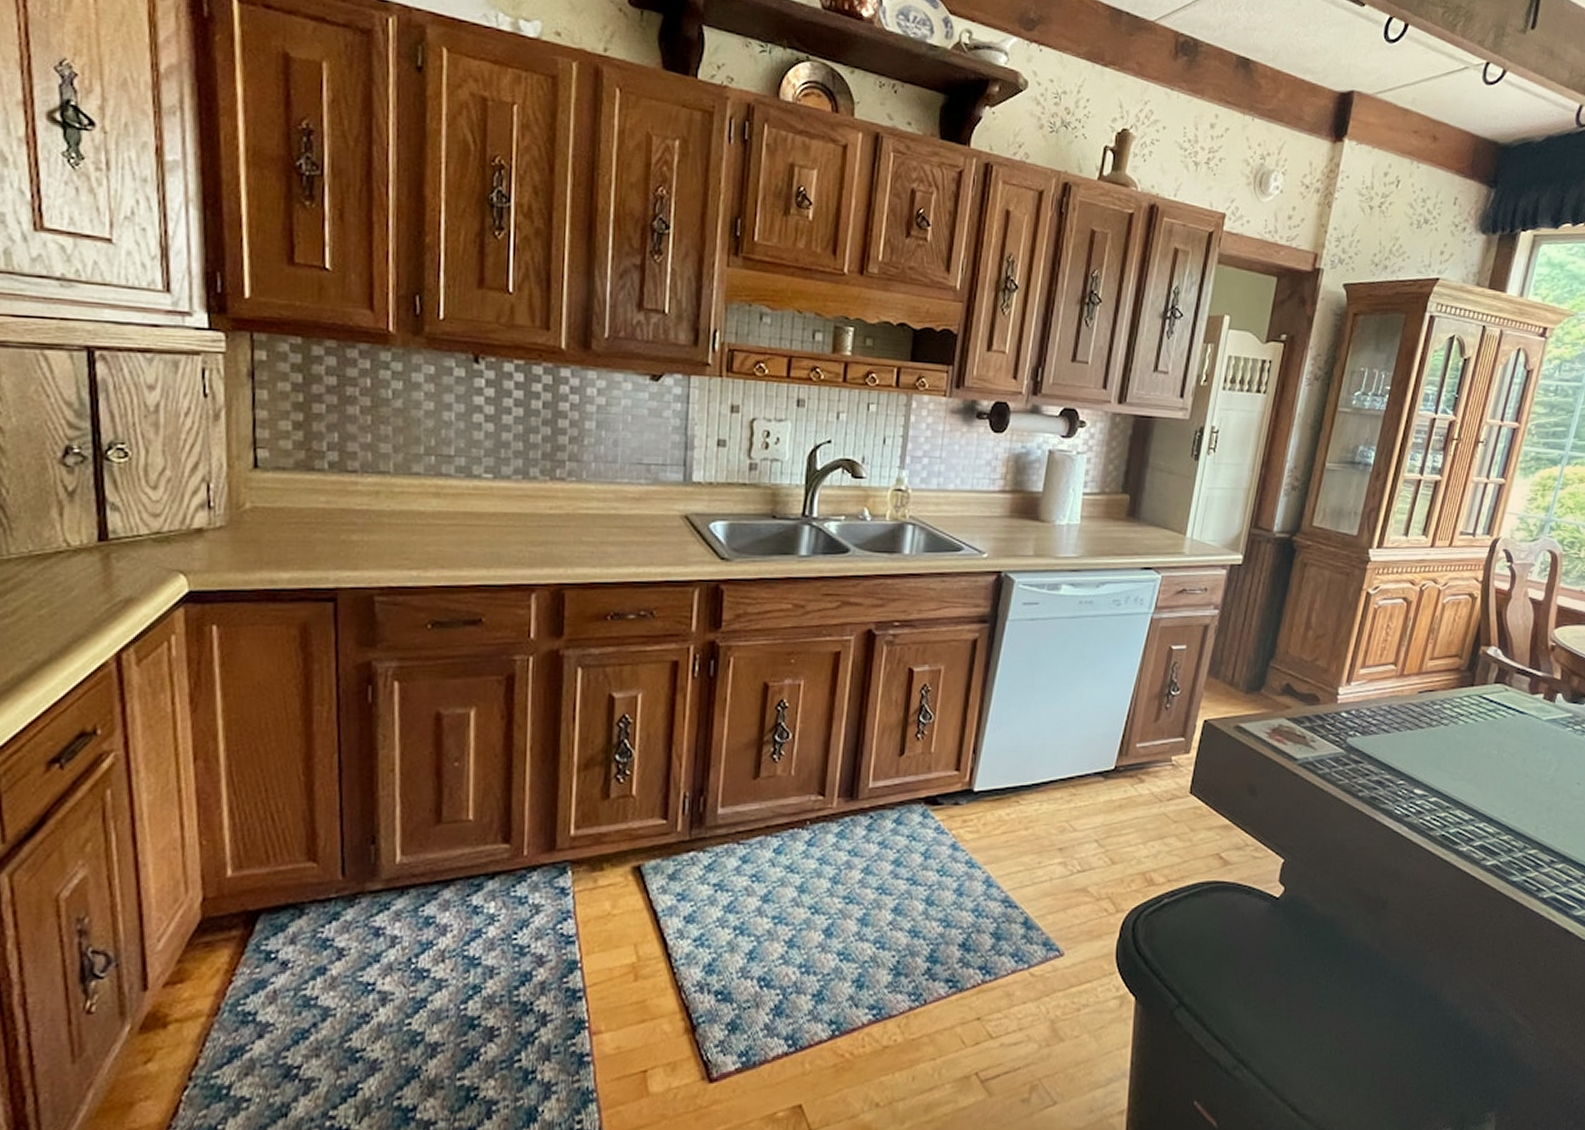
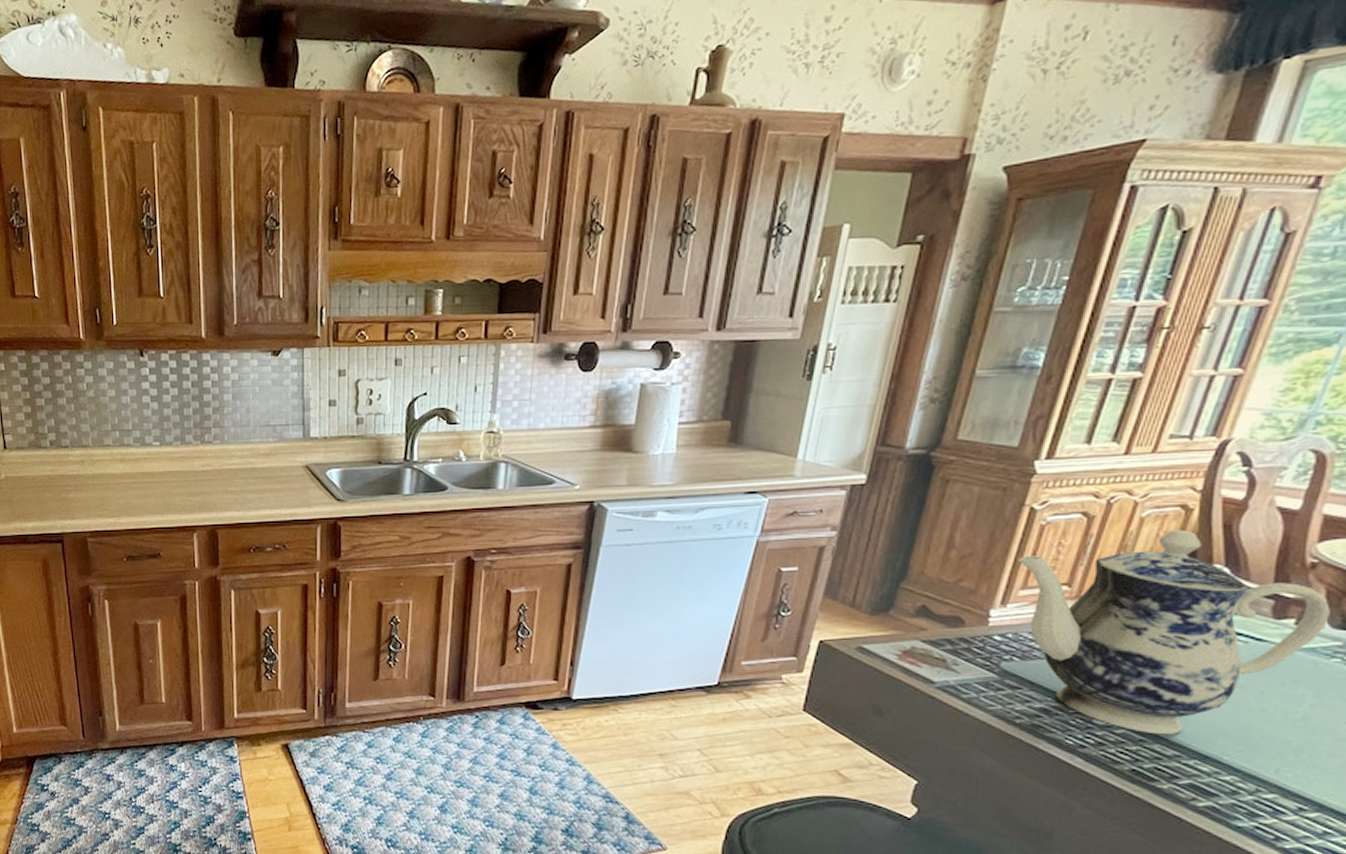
teapot: none [1358,615,1564,801] -> present [1018,530,1330,735]

